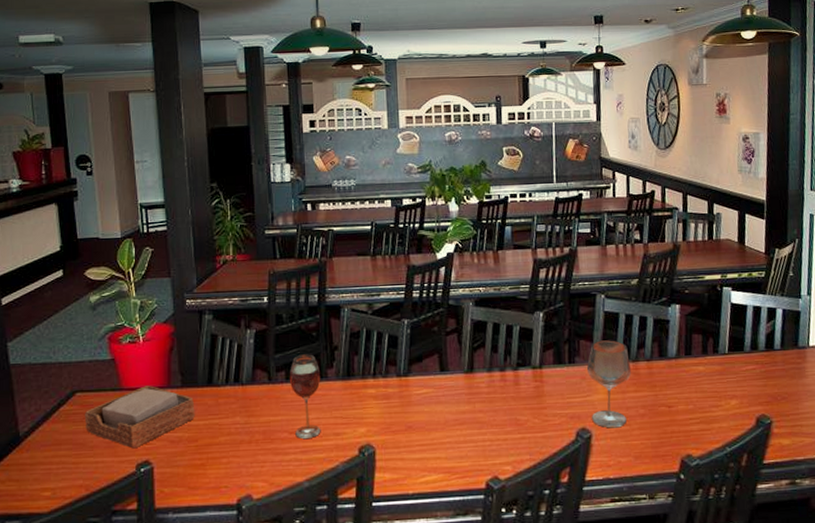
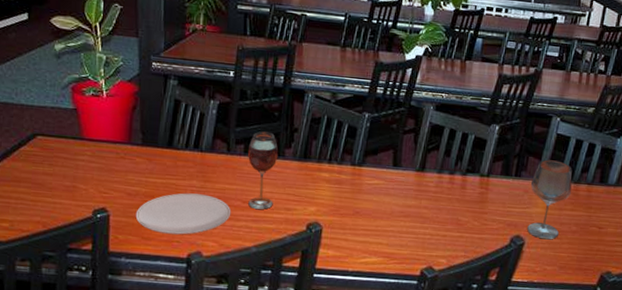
napkin holder: present [84,386,195,449] -> none [44,139,154,196]
plate: none [180,430,279,481] -> present [135,193,231,235]

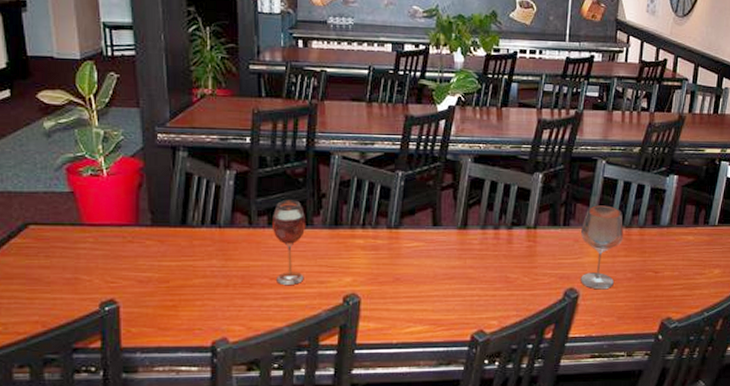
plate: present [135,193,231,235] -> none [149,274,258,323]

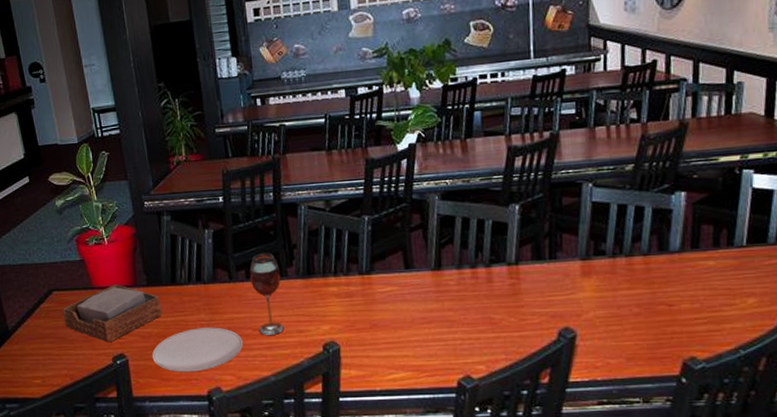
napkin holder: none [39,222,167,287] -> present [62,284,162,343]
plate: none [149,274,258,323] -> present [152,327,244,373]
wine glass: present [580,205,624,290] -> none [570,233,625,328]

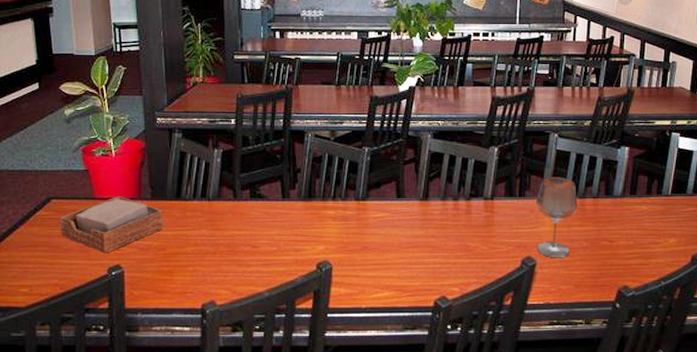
plate: present [152,327,244,373] -> none [149,243,242,286]
wineglass: present [249,253,284,335] -> none [253,175,284,252]
wine glass: none [570,233,625,328] -> present [535,177,578,258]

